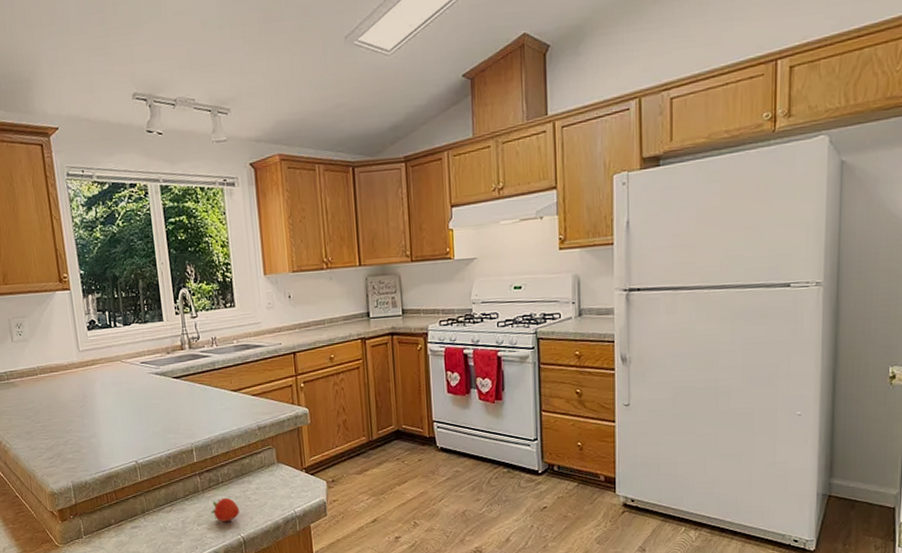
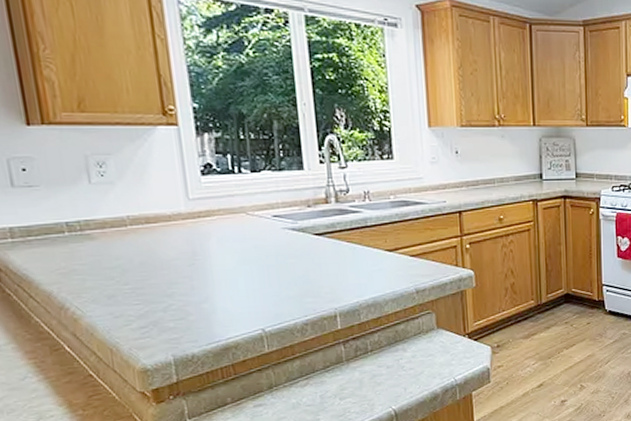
fruit: present [210,497,240,522] -> none [356,367,392,394]

